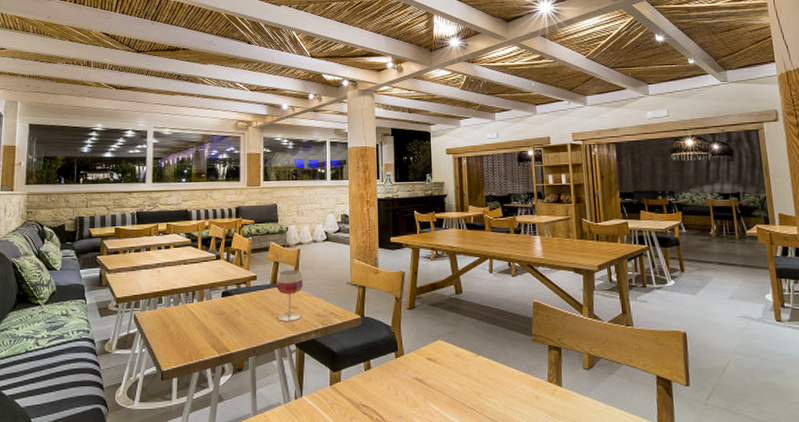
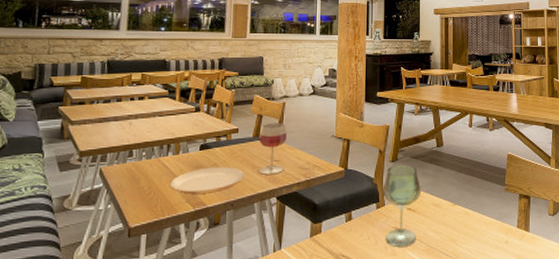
plate: none [197,313,264,340] -> present [170,167,244,194]
wine glass: none [401,312,441,398] -> present [383,164,421,247]

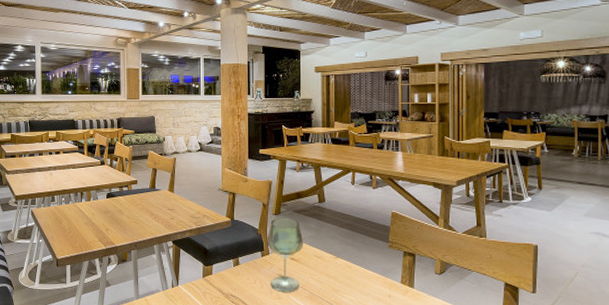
plate: present [170,167,244,194] -> none [85,213,144,235]
wineglass: present [258,122,287,176] -> none [154,176,179,222]

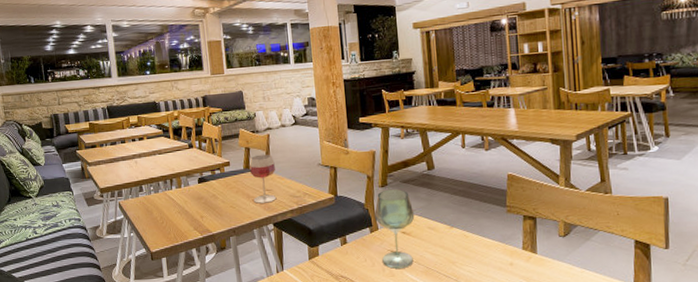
wineglass: none [154,176,179,222] -> present [249,154,277,204]

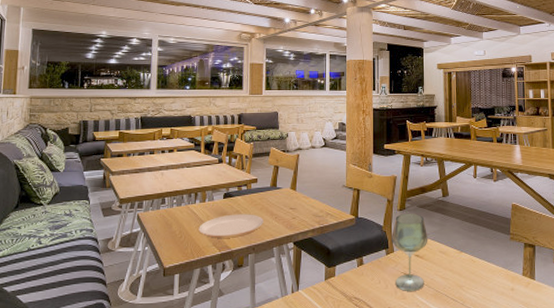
plate: none [178,197,241,223] -> present [199,214,264,238]
wineglass: present [249,154,277,204] -> none [276,173,301,222]

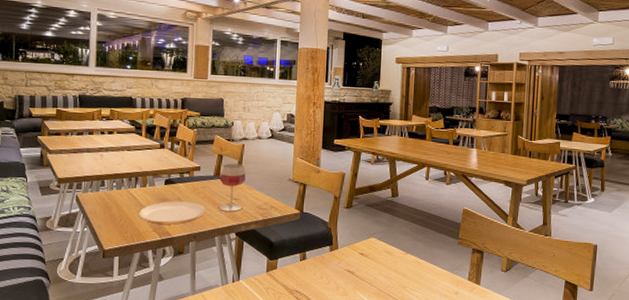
wineglass: none [276,173,301,222] -> present [219,163,246,213]
wine glass: present [392,213,428,291] -> none [336,211,374,288]

